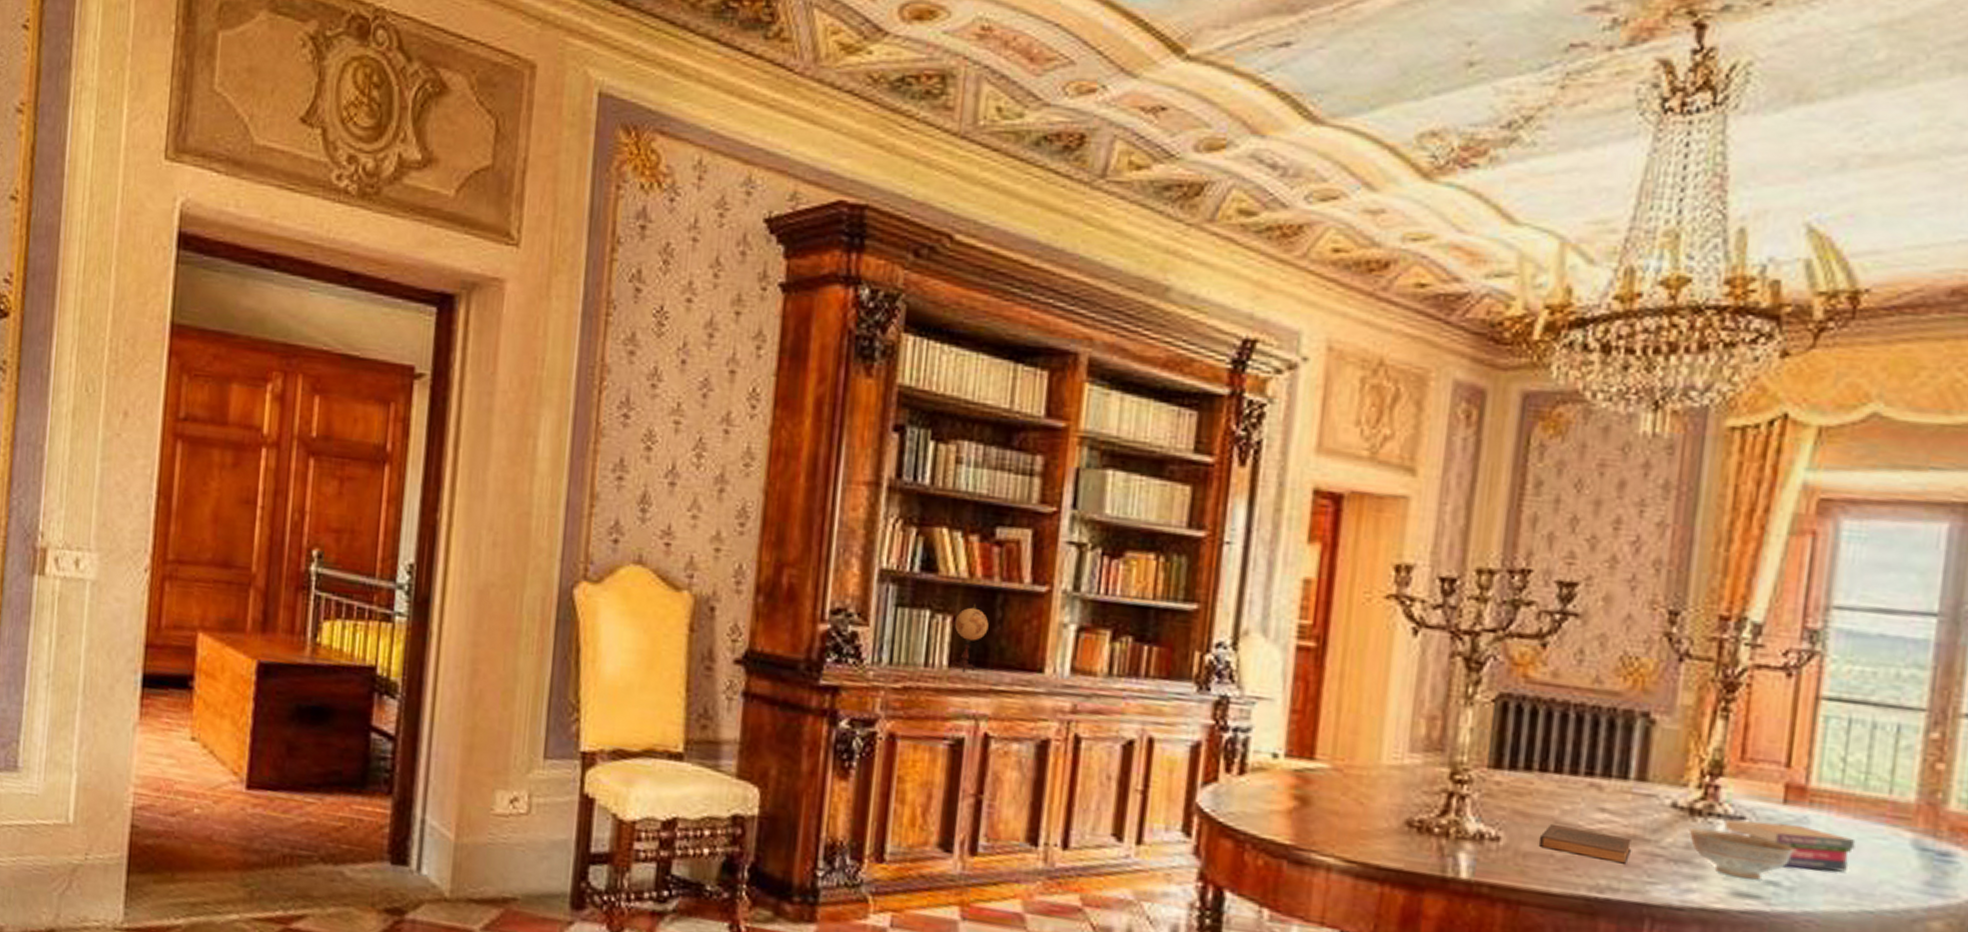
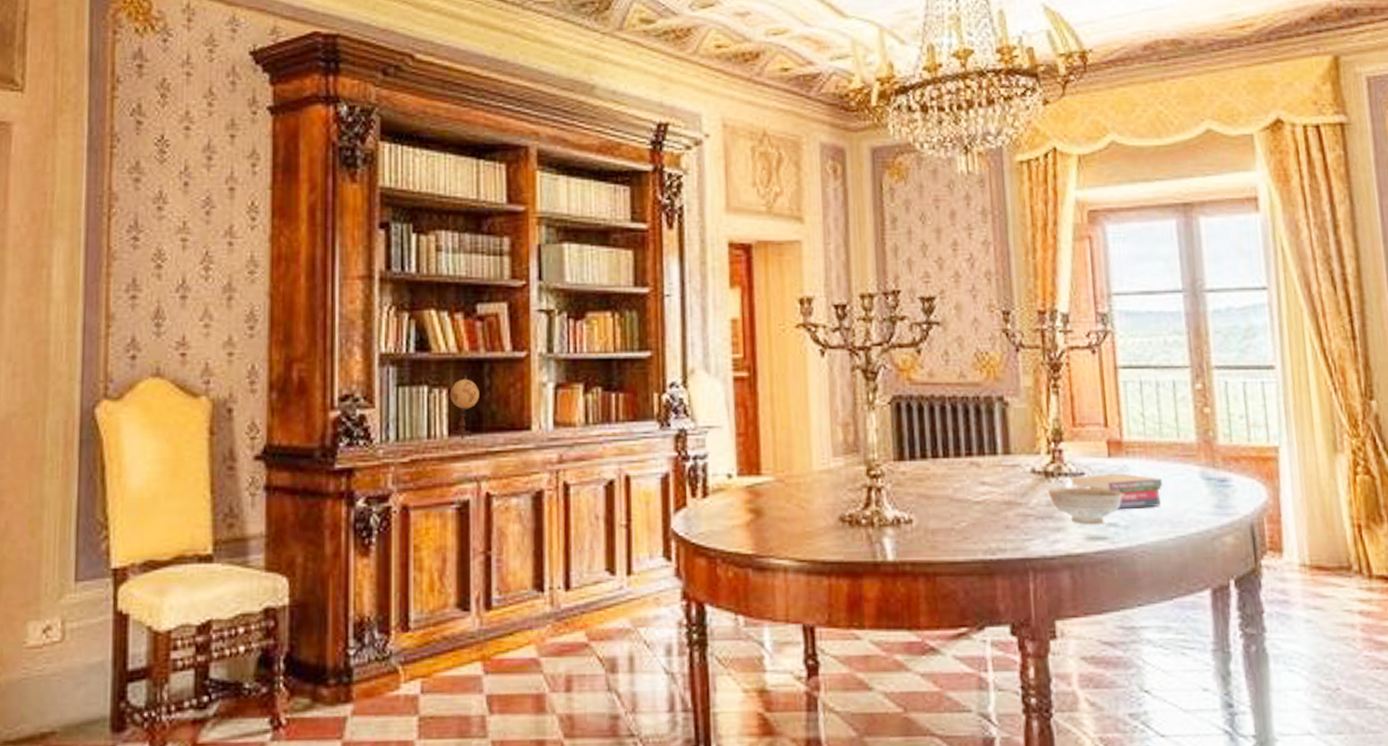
book: present [1539,823,1632,864] -> none [941,501,1009,527]

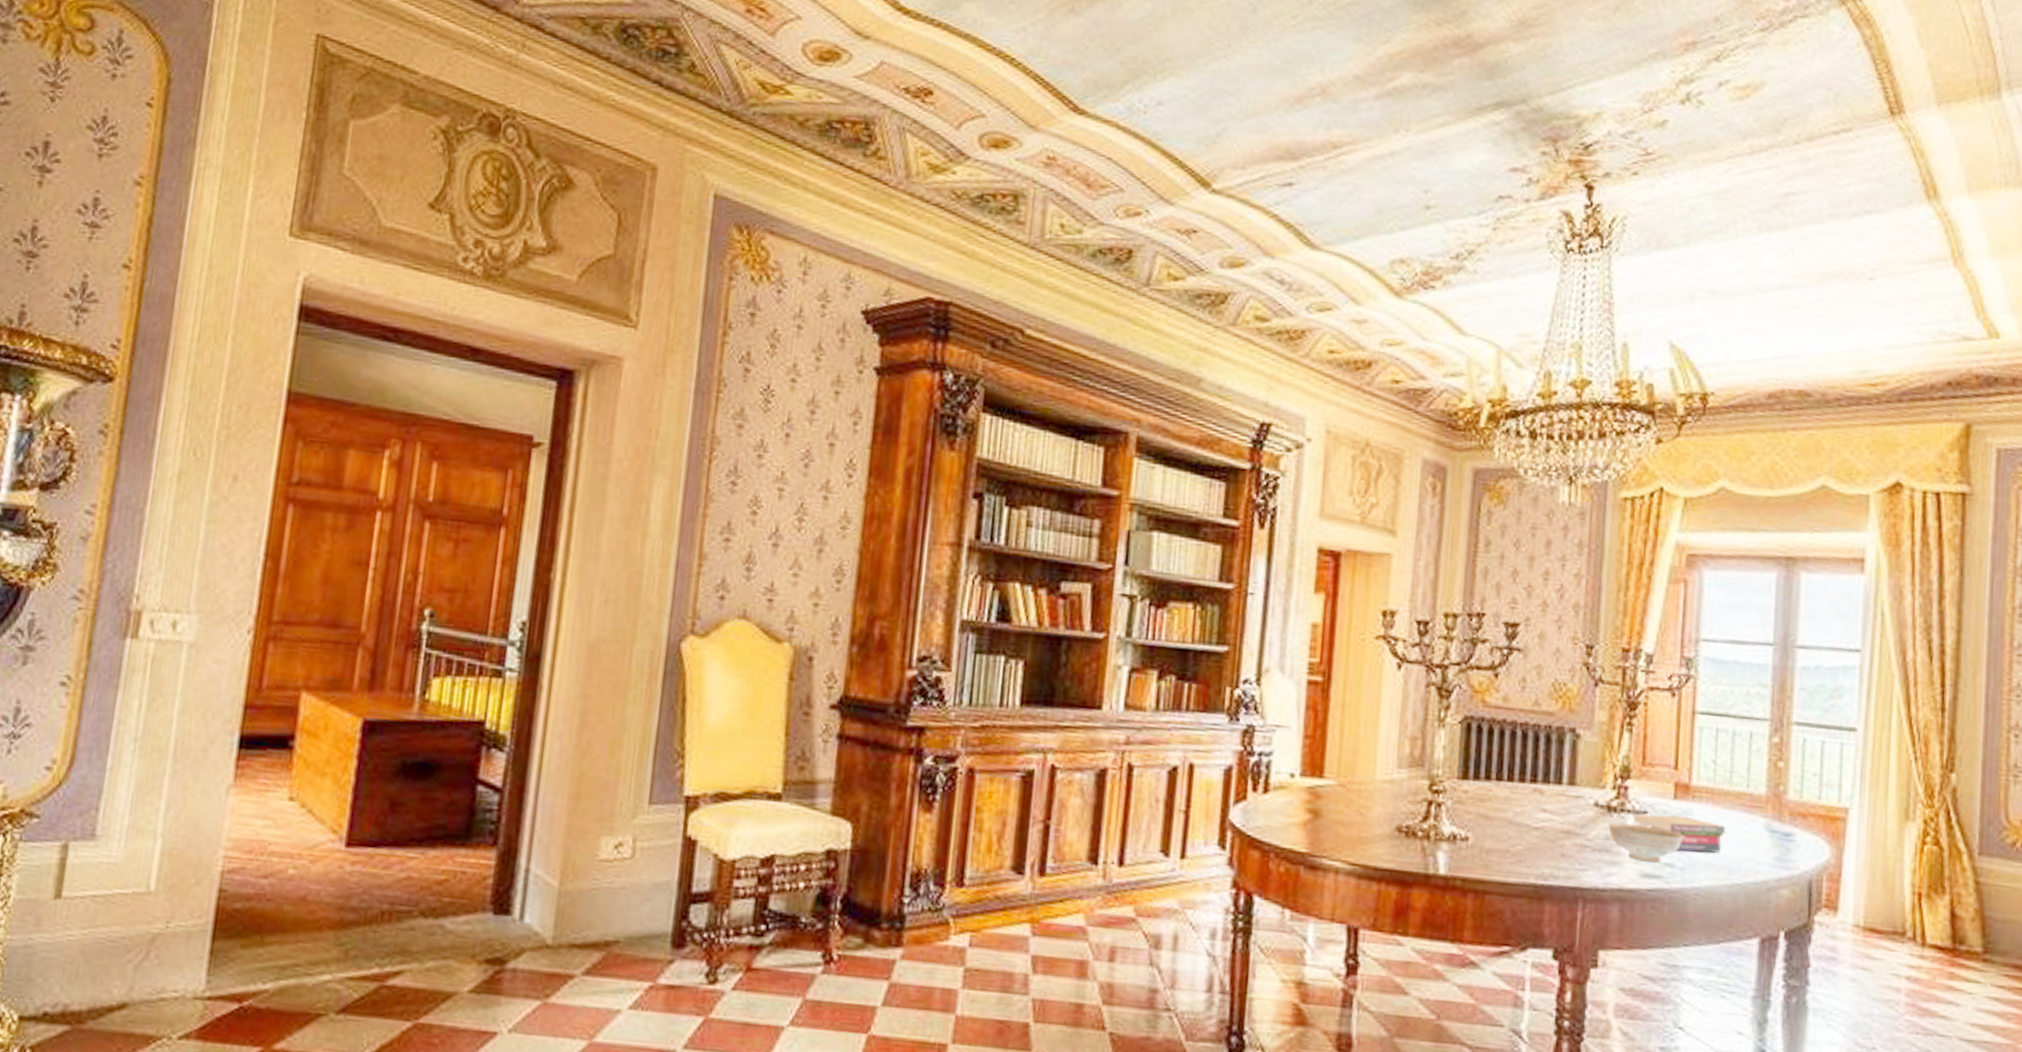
globe: present [450,375,479,440] -> none [1022,649,1055,712]

